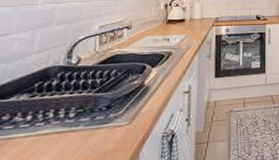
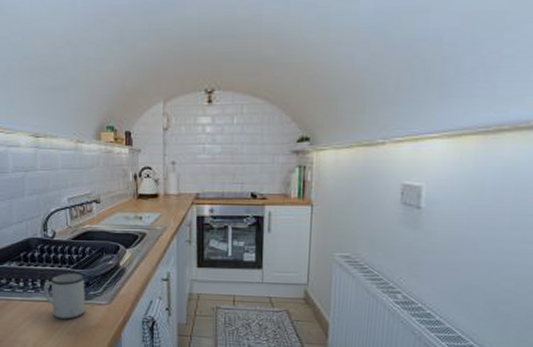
mug: none [55,96,107,150] -> present [43,272,86,319]

